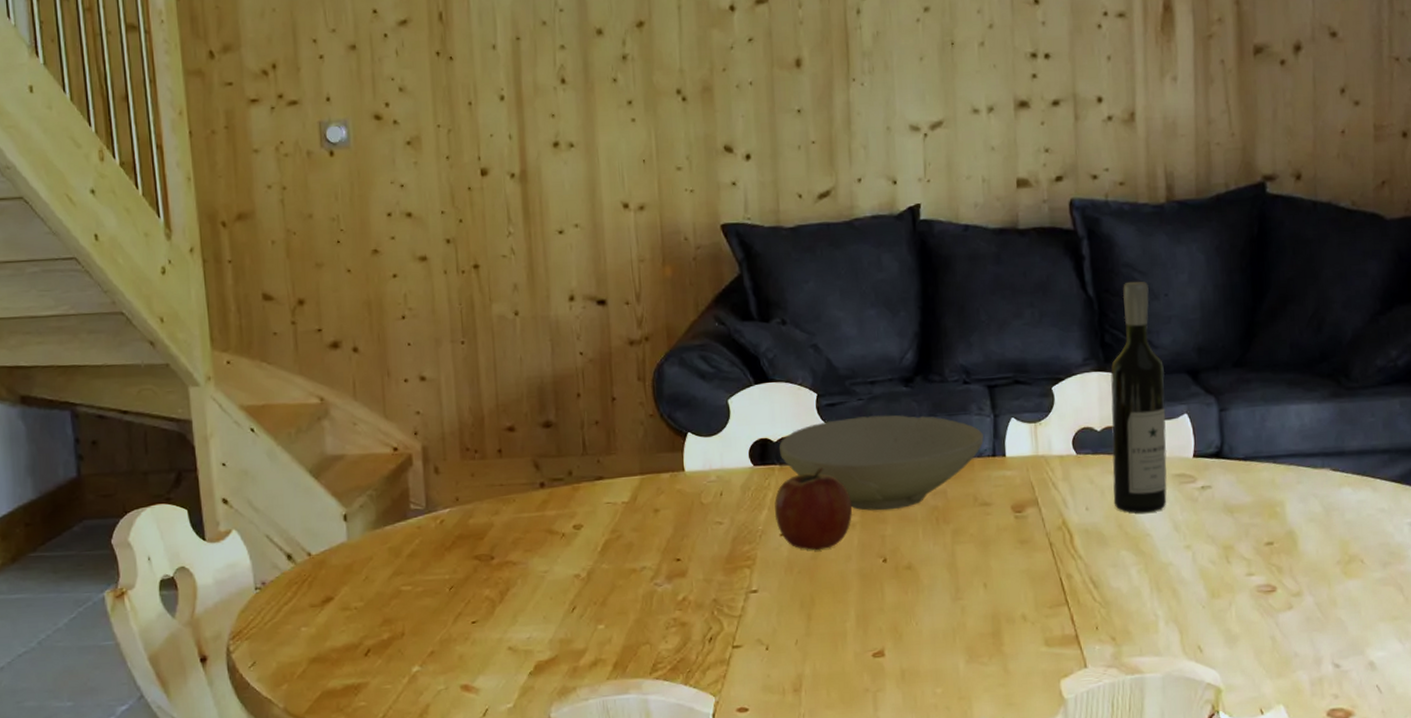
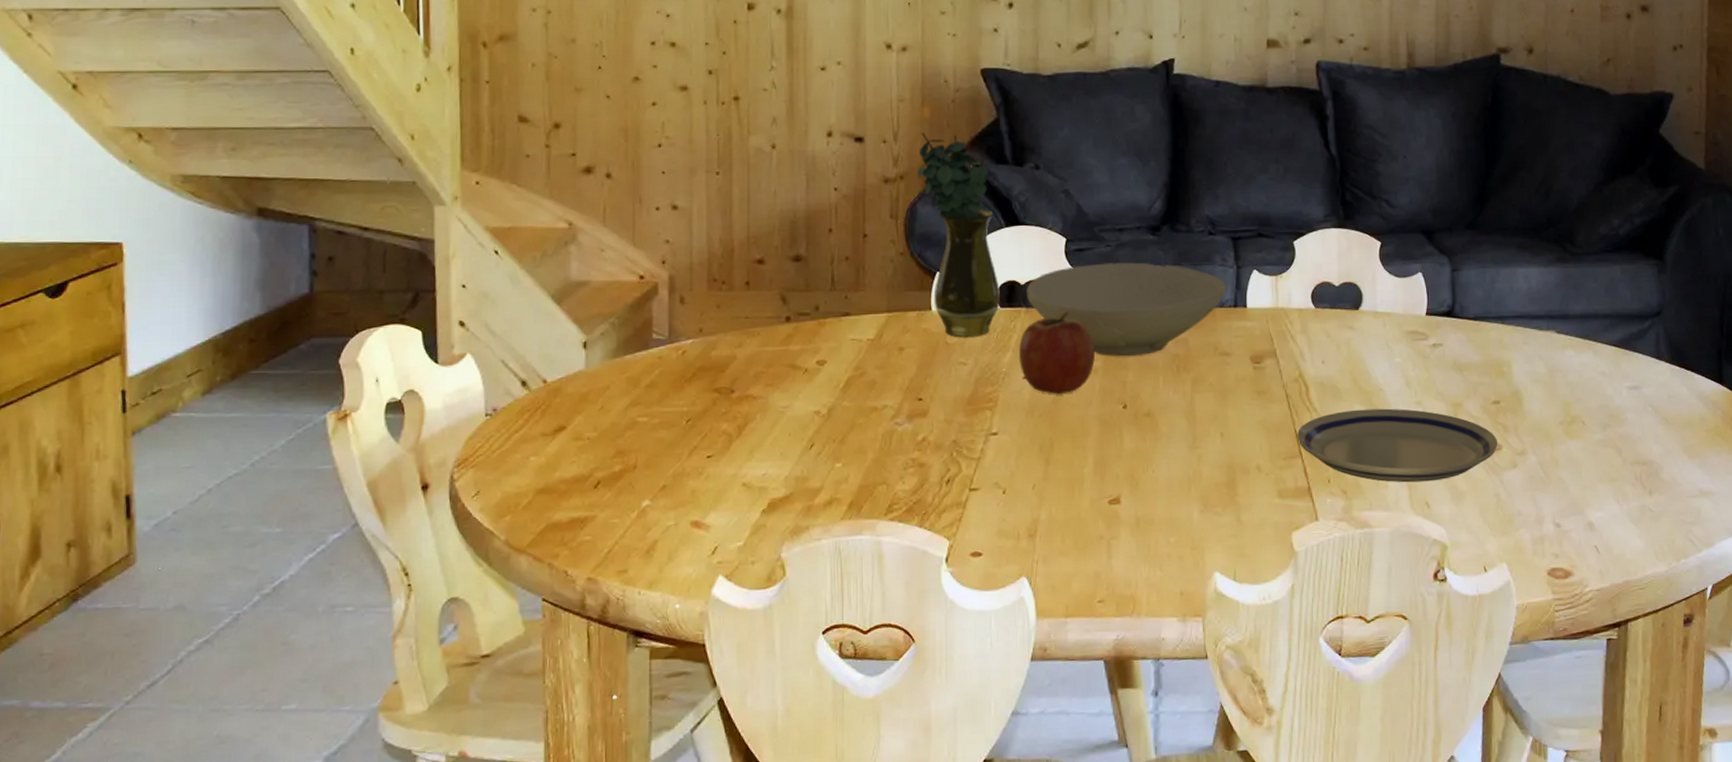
vase: none [662,292,754,497] -> present [917,132,1001,337]
plate: none [1062,553,1273,628] -> present [1297,408,1498,483]
bottle: present [1110,281,1168,513] -> none [1348,142,1402,368]

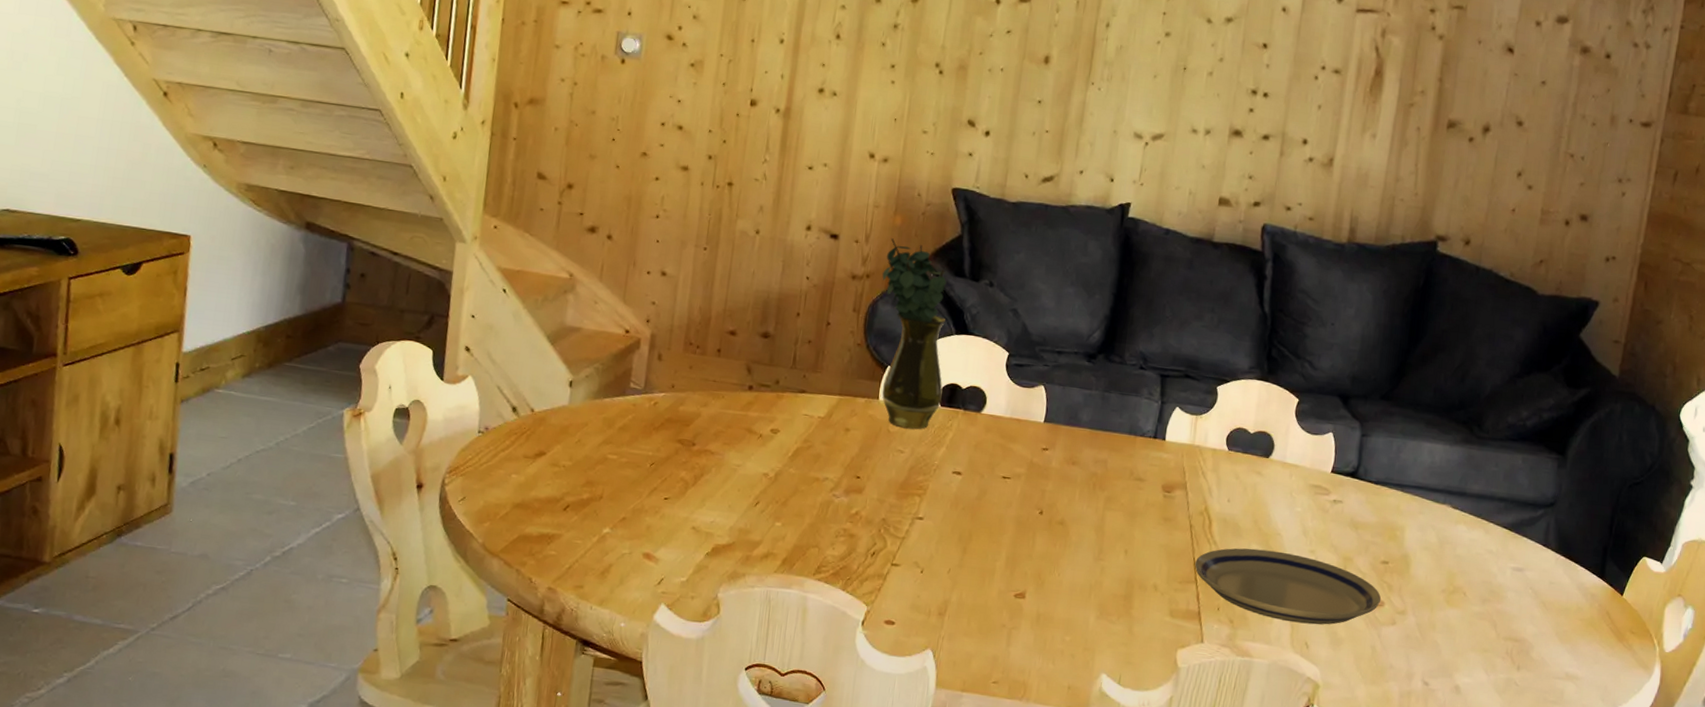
fruit: present [1018,311,1095,394] -> none [950,419,1022,492]
bowl: present [1026,262,1226,357] -> none [966,379,1149,469]

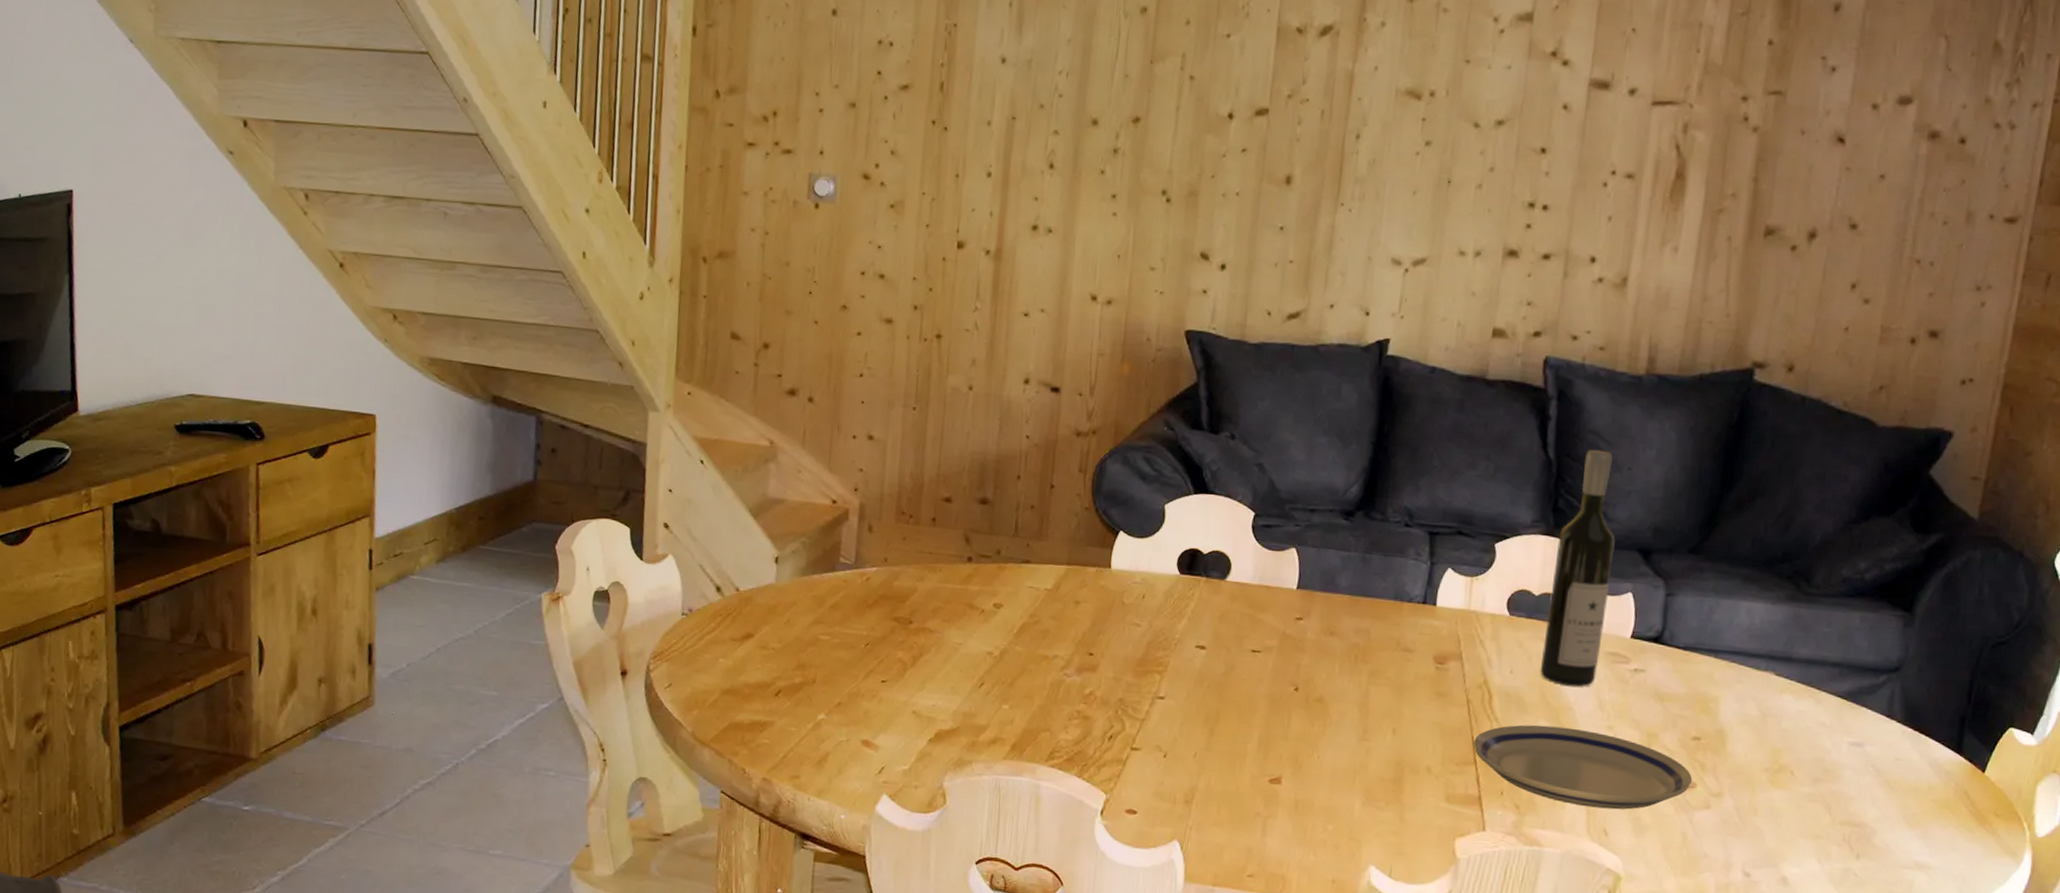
vase: present [882,238,947,429] -> none [1110,389,1182,600]
bottle: none [1253,306,1320,515] -> present [1540,449,1616,686]

